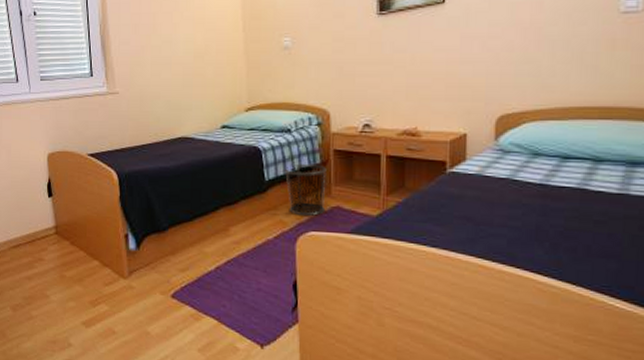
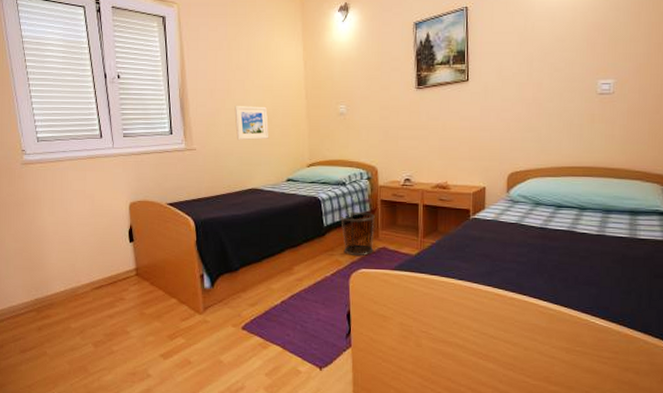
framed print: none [161,42,201,82] -> present [234,106,269,141]

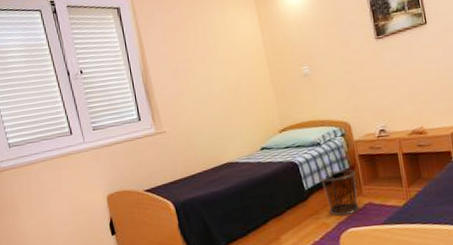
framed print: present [234,106,269,141] -> none [199,79,237,117]

